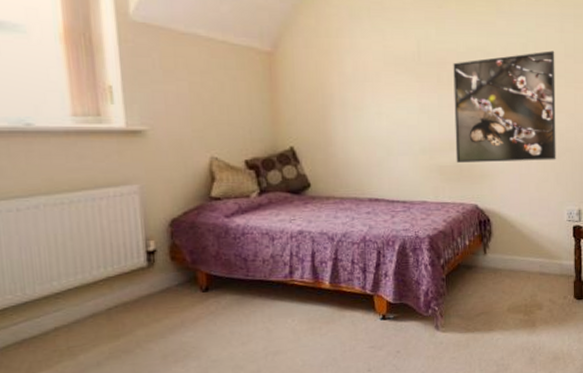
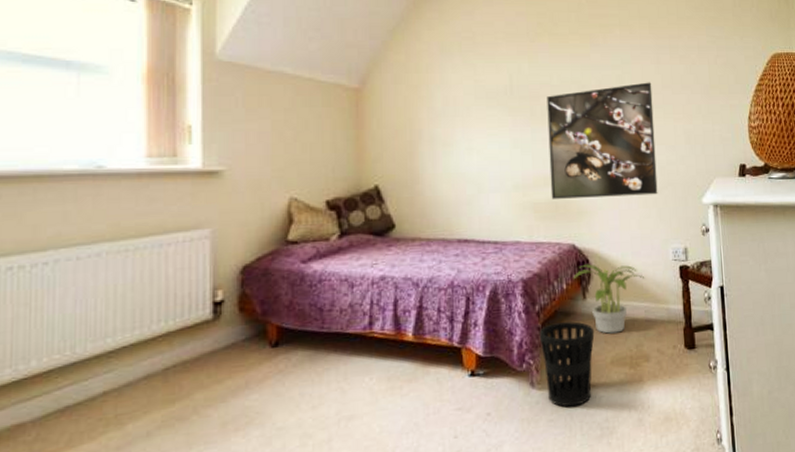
wastebasket: none [443,274,494,347] -> present [539,321,595,407]
potted plant: none [475,223,540,285] -> present [573,264,644,334]

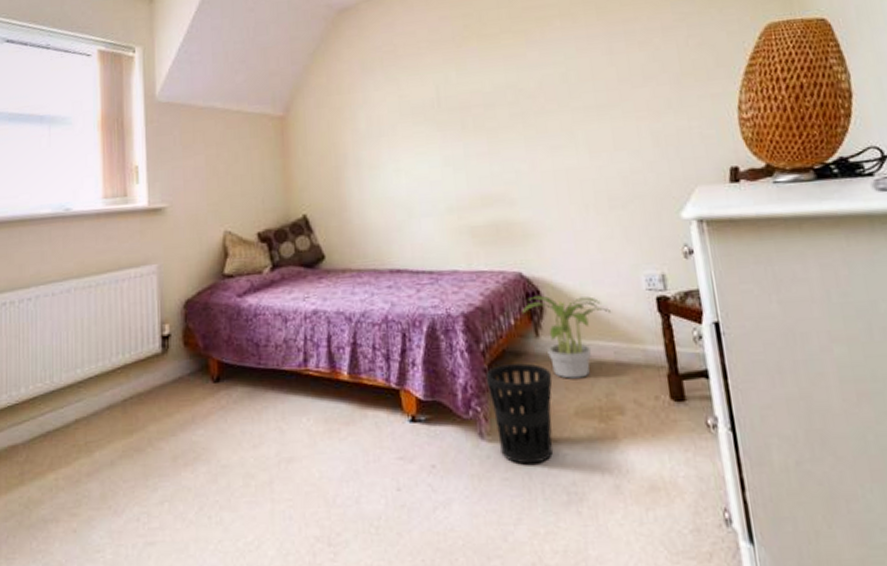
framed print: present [547,82,658,199] -> none [479,77,622,221]

